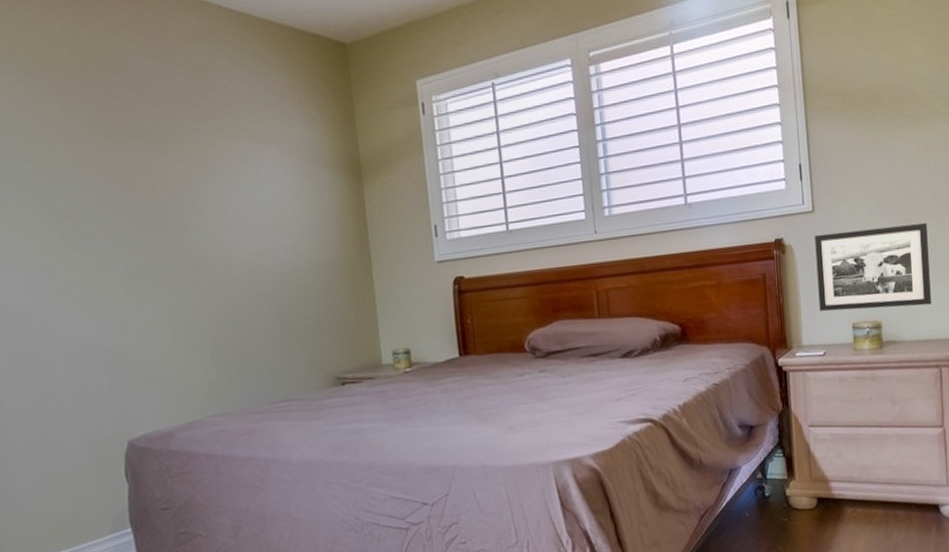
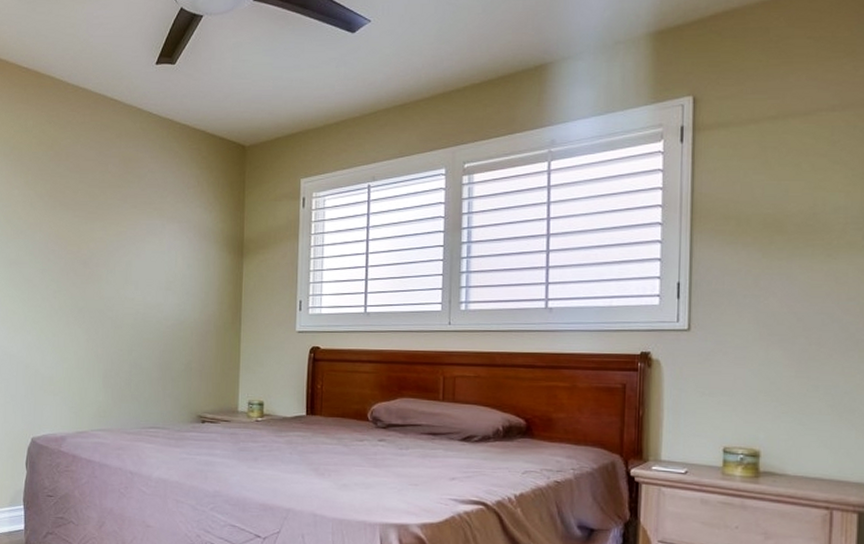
picture frame: present [814,223,931,312] -> none [685,353,830,442]

